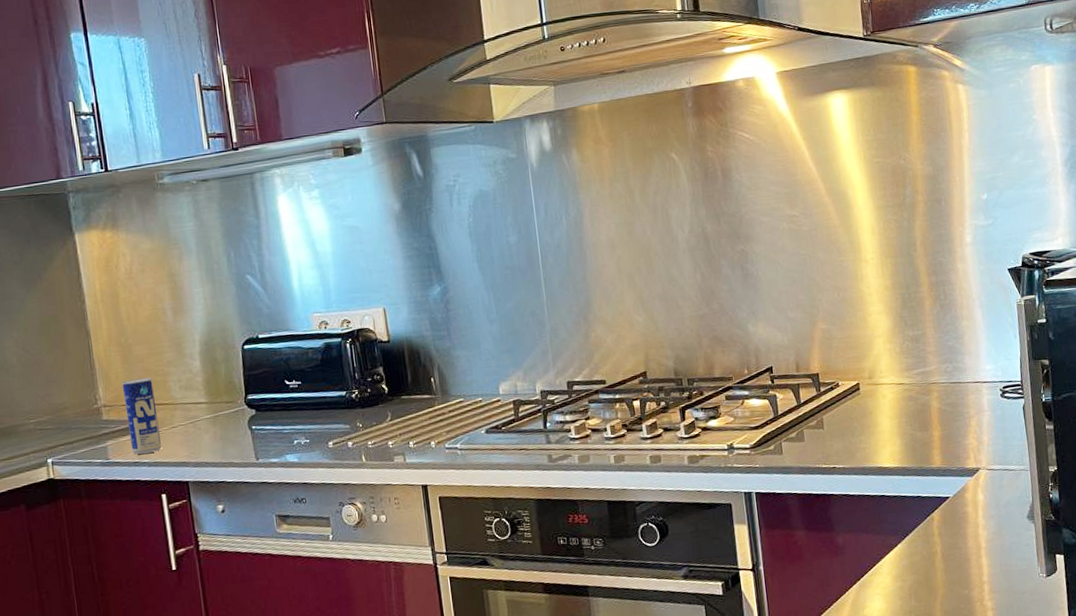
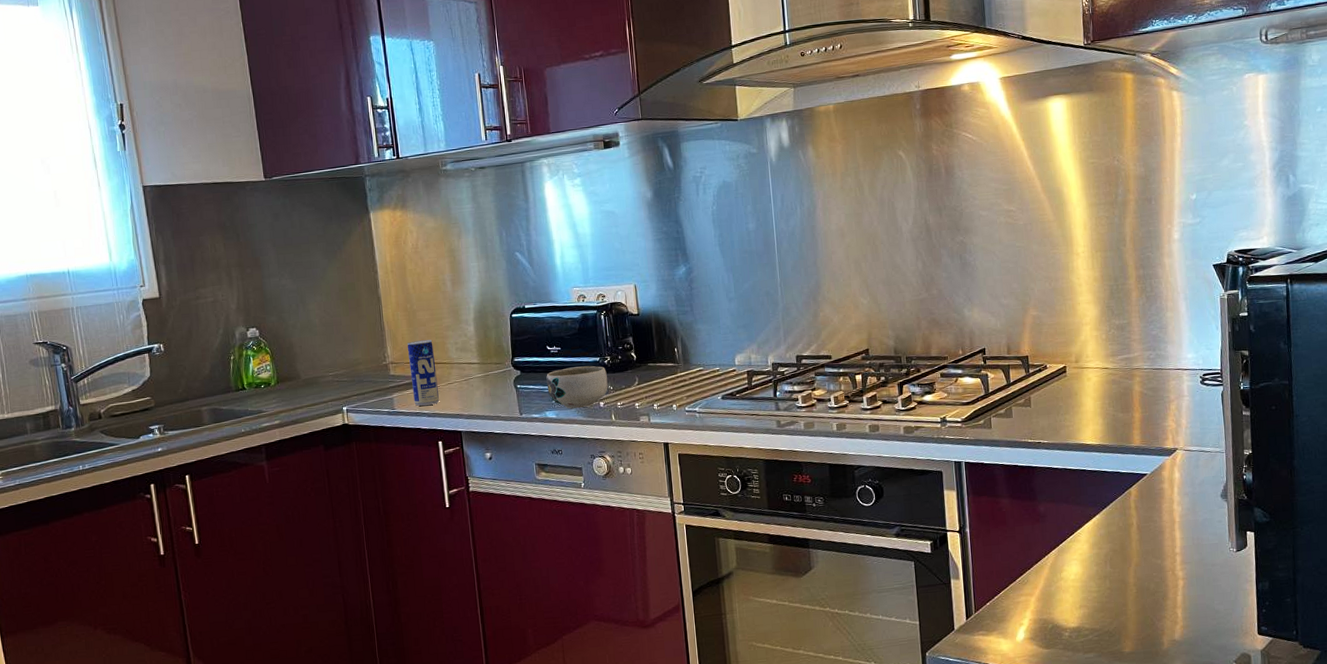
bowl: none [285,401,357,451] -> present [546,365,608,409]

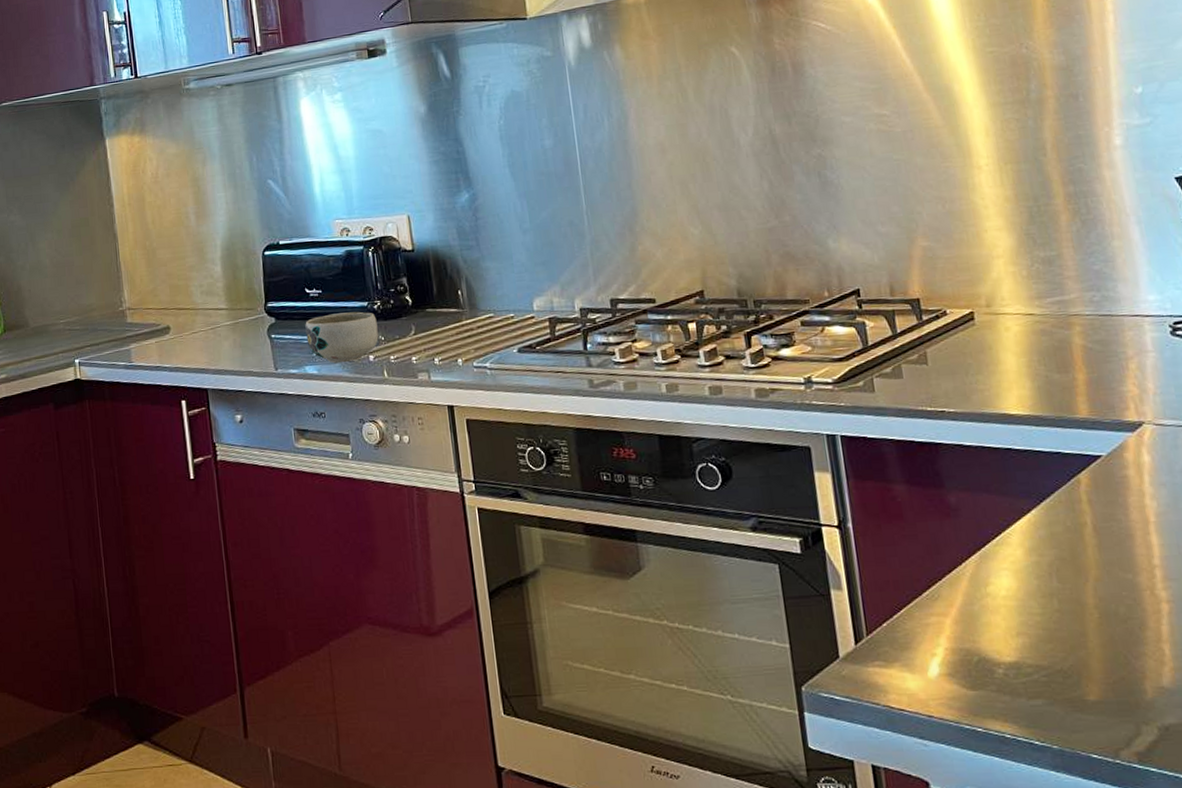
beverage can: present [407,340,439,406] -> none [145,282,182,359]

